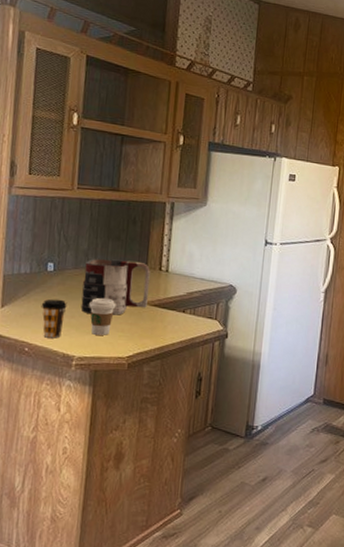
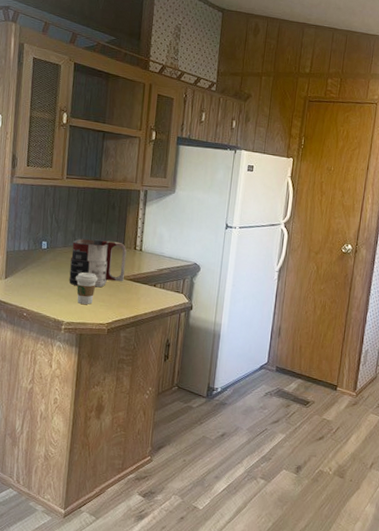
coffee cup: present [41,299,67,339] -> none [36,272,58,306]

